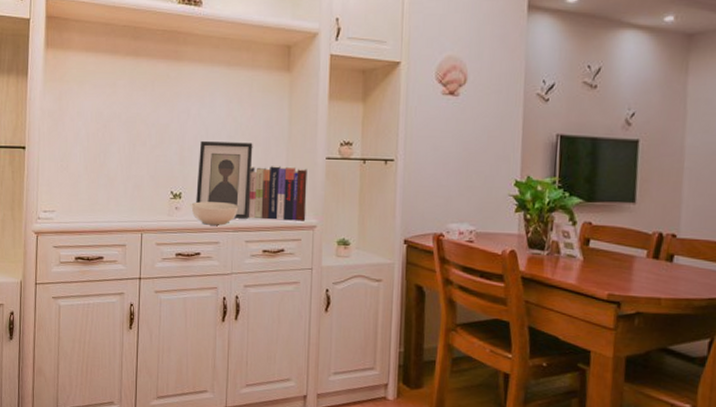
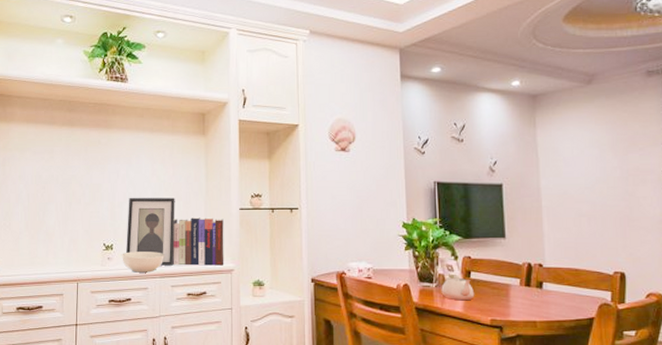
teapot: none [553,242,593,272] -> present [441,275,475,301]

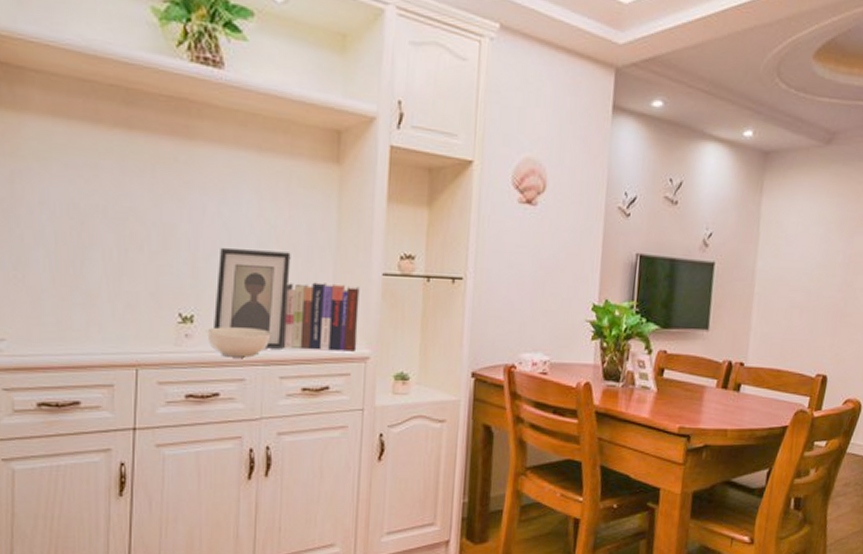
teapot: present [441,275,475,301] -> none [627,373,666,405]

